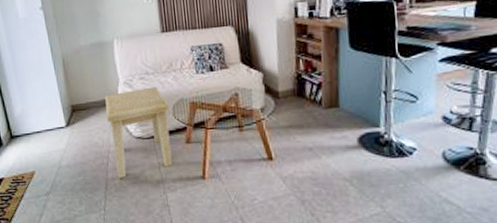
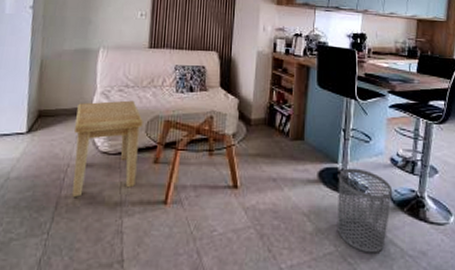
waste bin: none [381,130,446,212] -> present [337,168,393,253]

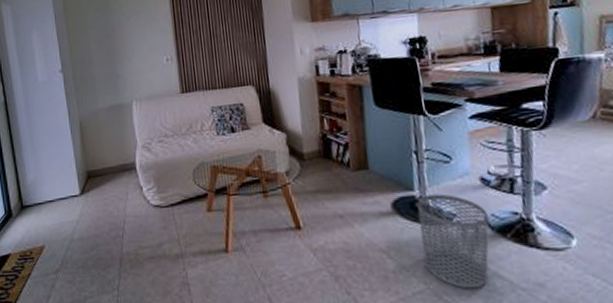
side table: present [72,100,143,197] -> none [122,150,193,252]

